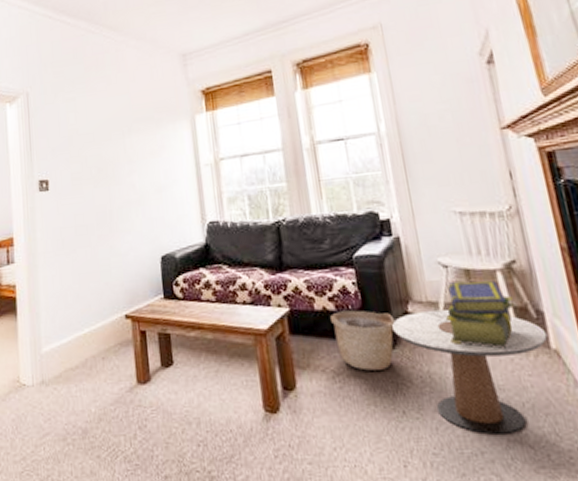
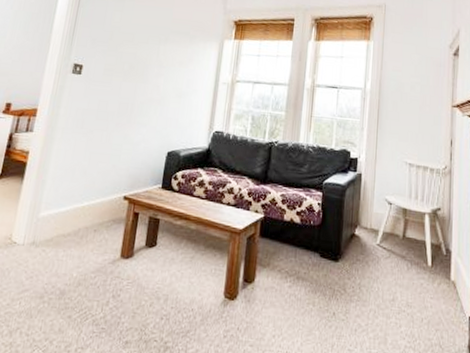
basket: present [330,310,395,371] -> none [294,224,344,277]
side table: present [392,309,548,435] -> none [340,235,450,341]
stack of books: present [446,280,515,349] -> none [381,217,433,275]

